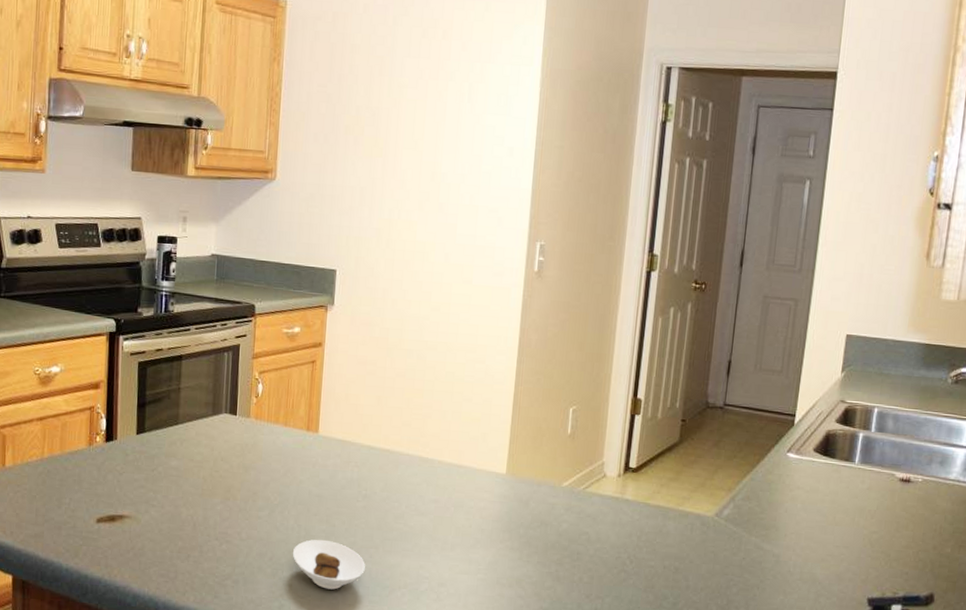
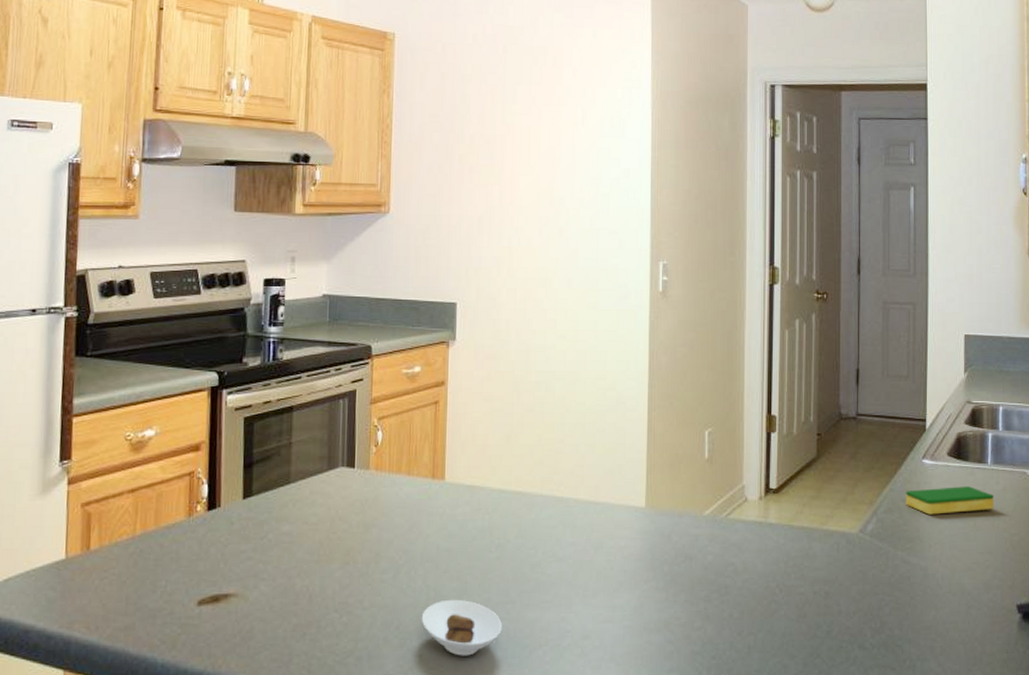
dish sponge: none [764,481,857,507] -> present [905,486,994,515]

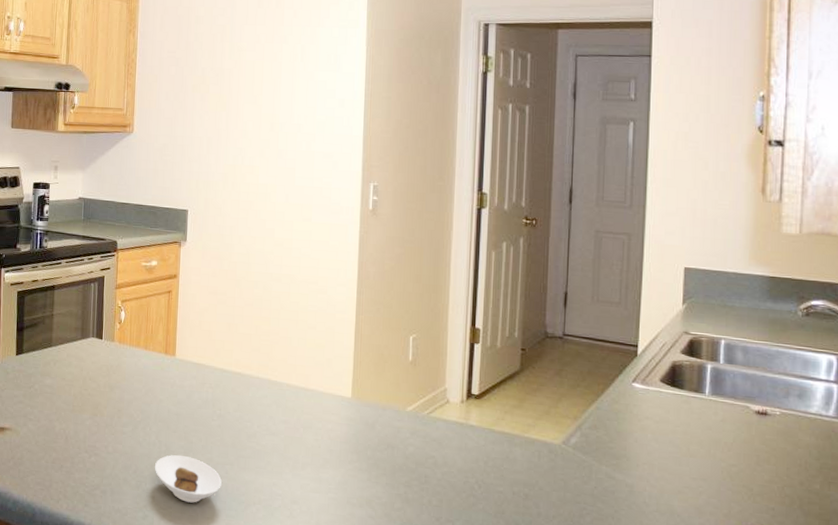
dish sponge: present [905,486,994,515] -> none [612,410,711,439]

